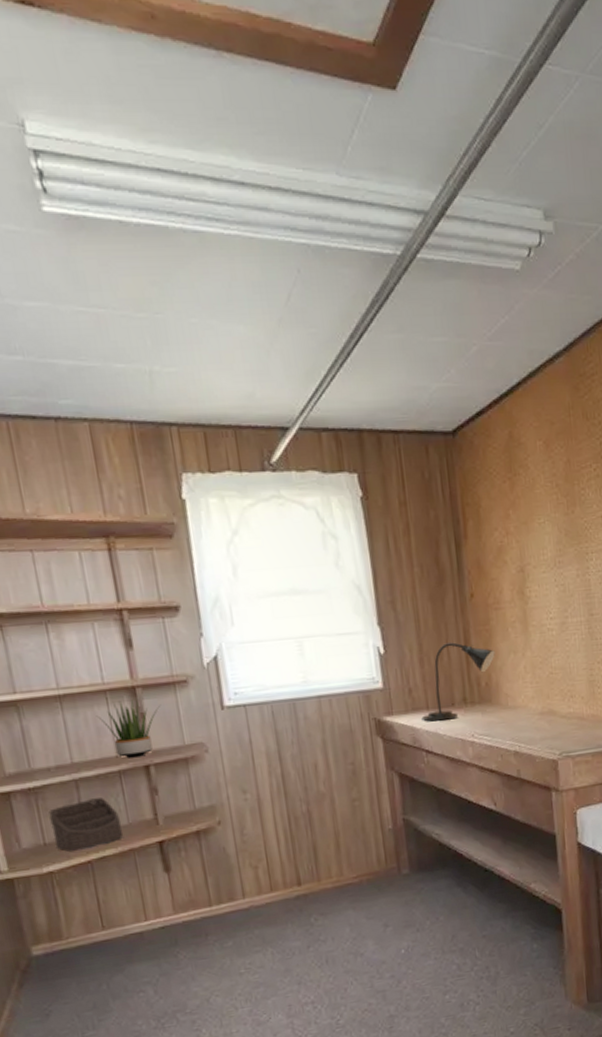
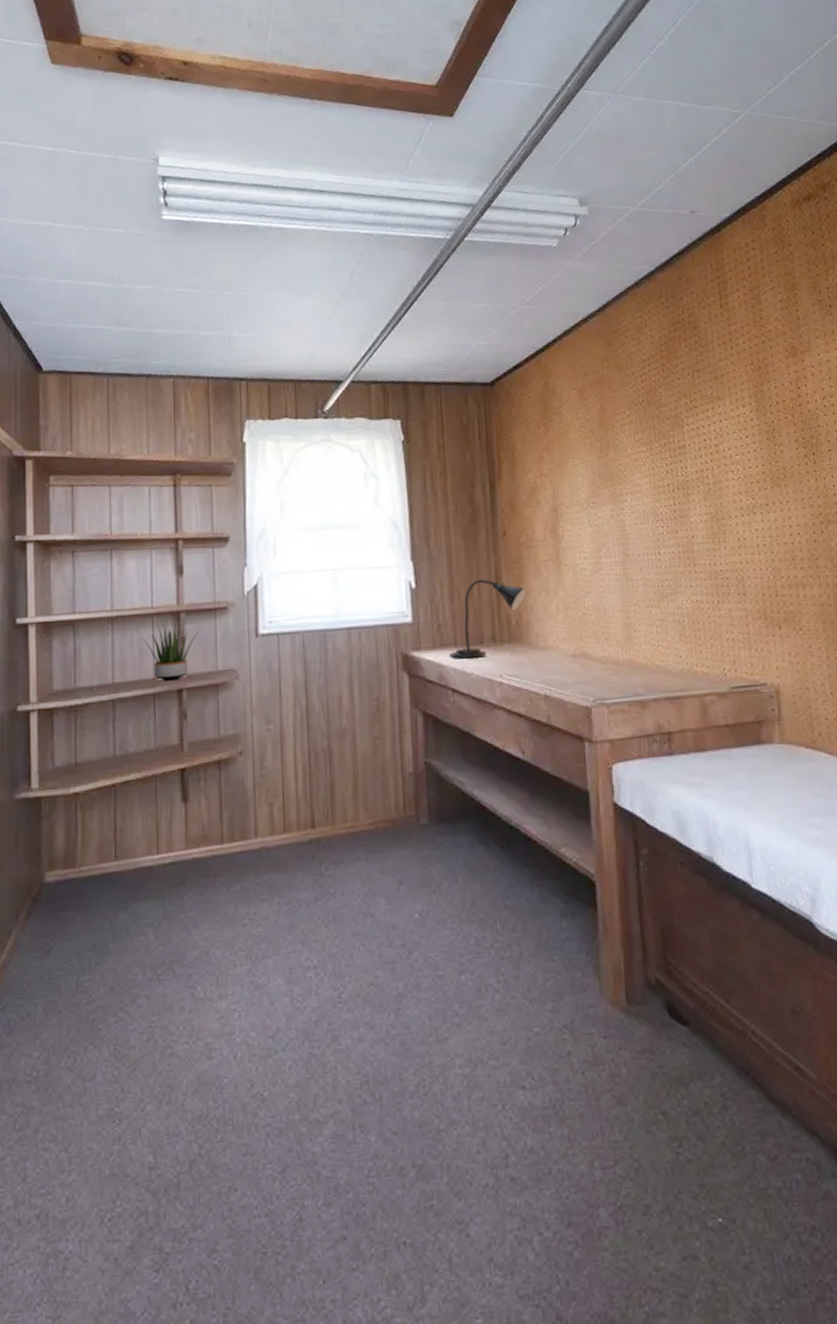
basket: present [48,797,124,853] -> none [84,719,149,774]

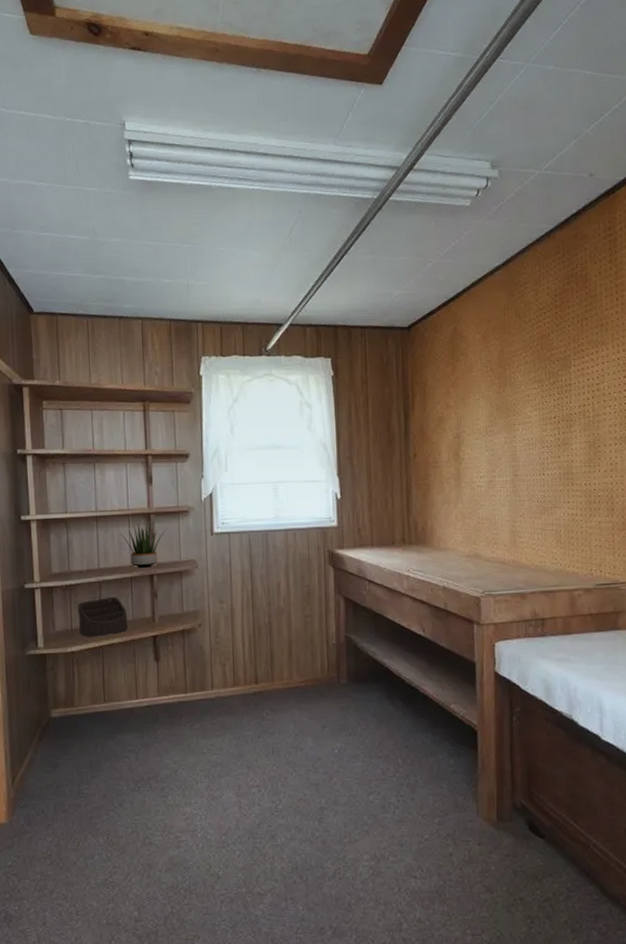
basket: none [84,719,149,774] -> present [77,597,129,638]
desk lamp: present [449,579,526,659] -> none [367,492,432,556]

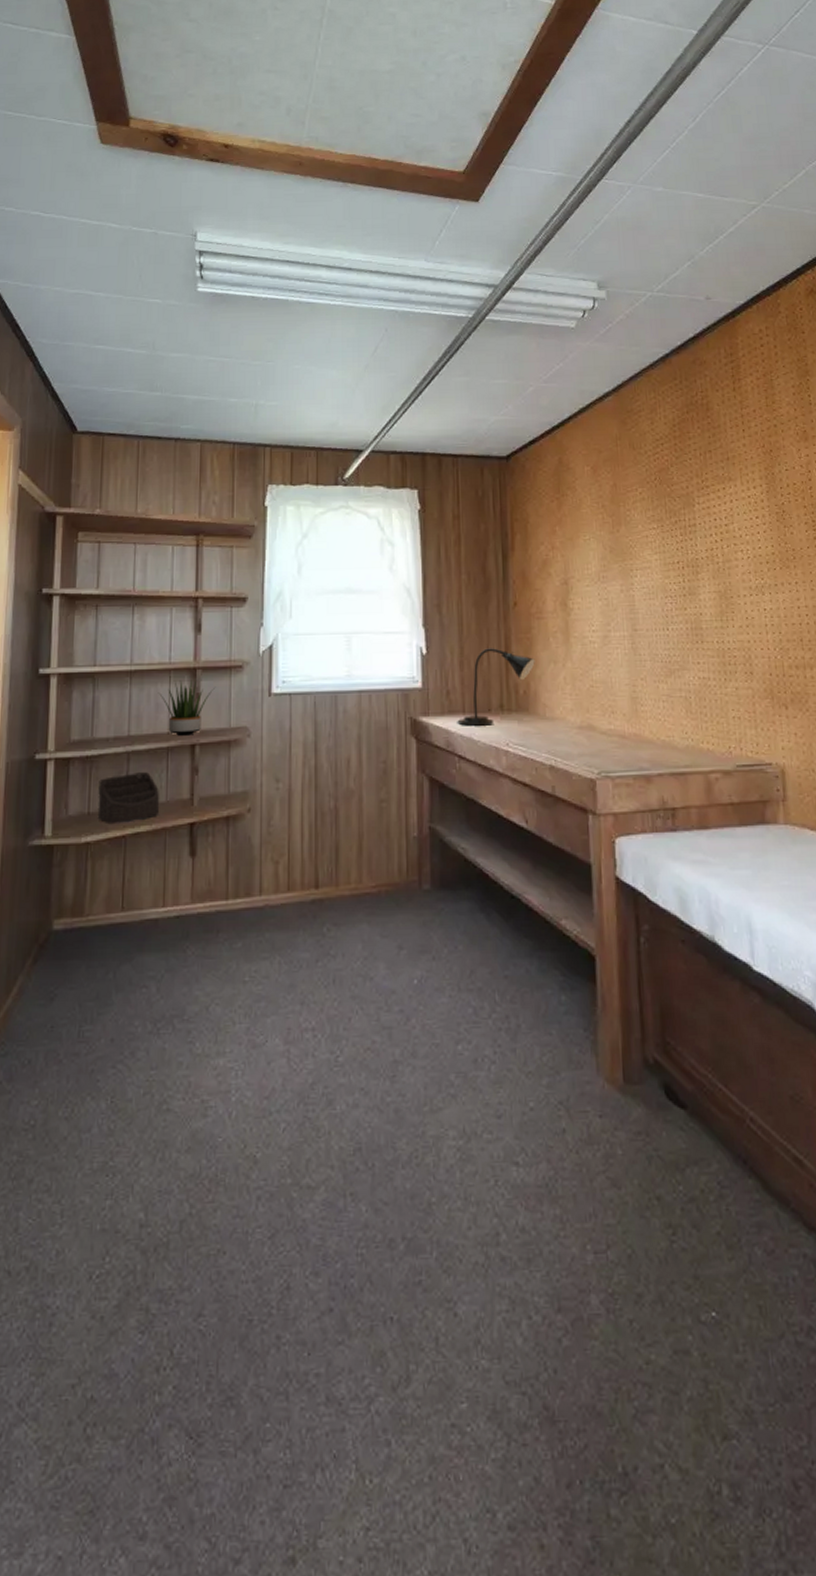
desk lamp: none [367,492,432,556] -> present [457,648,535,726]

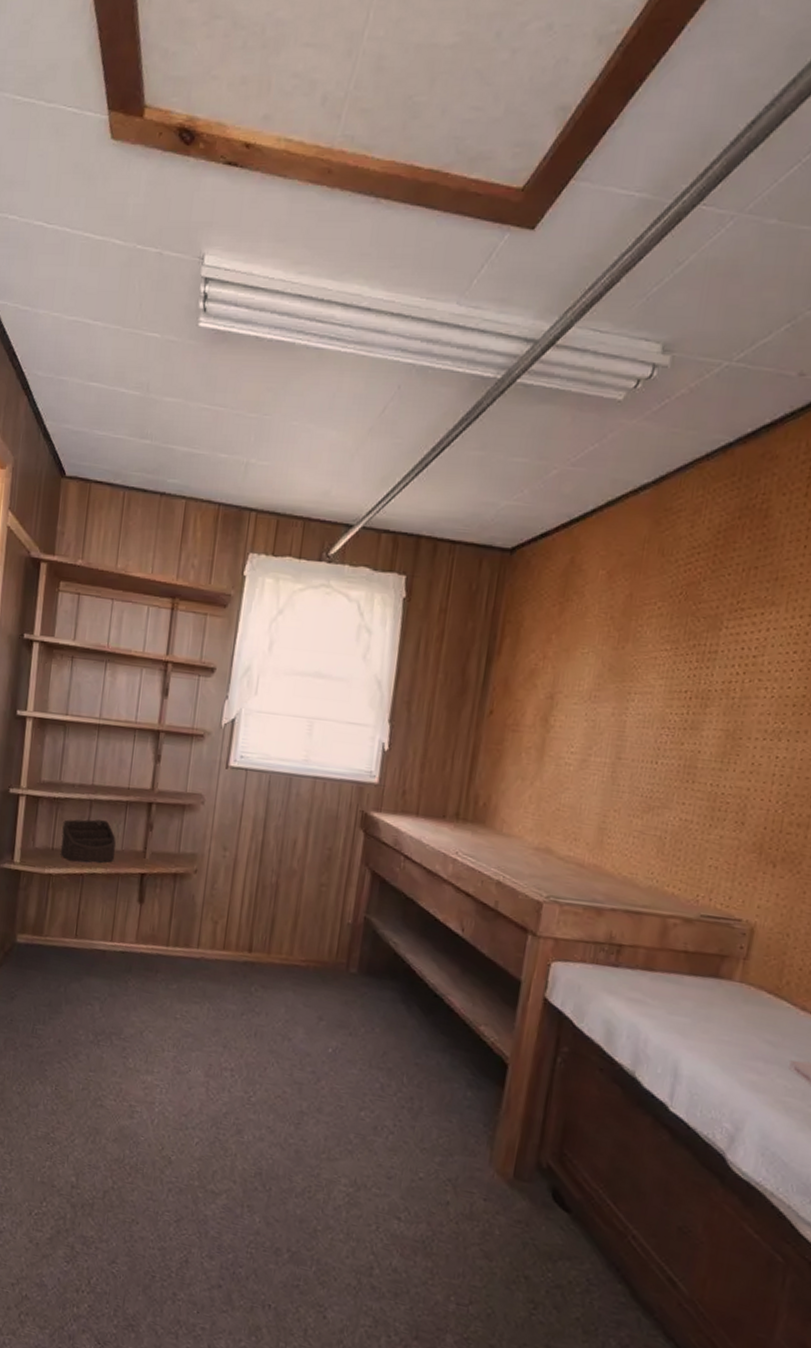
potted plant: present [158,680,216,736] -> none [122,740,177,794]
desk lamp: present [457,648,535,726] -> none [408,754,502,832]

